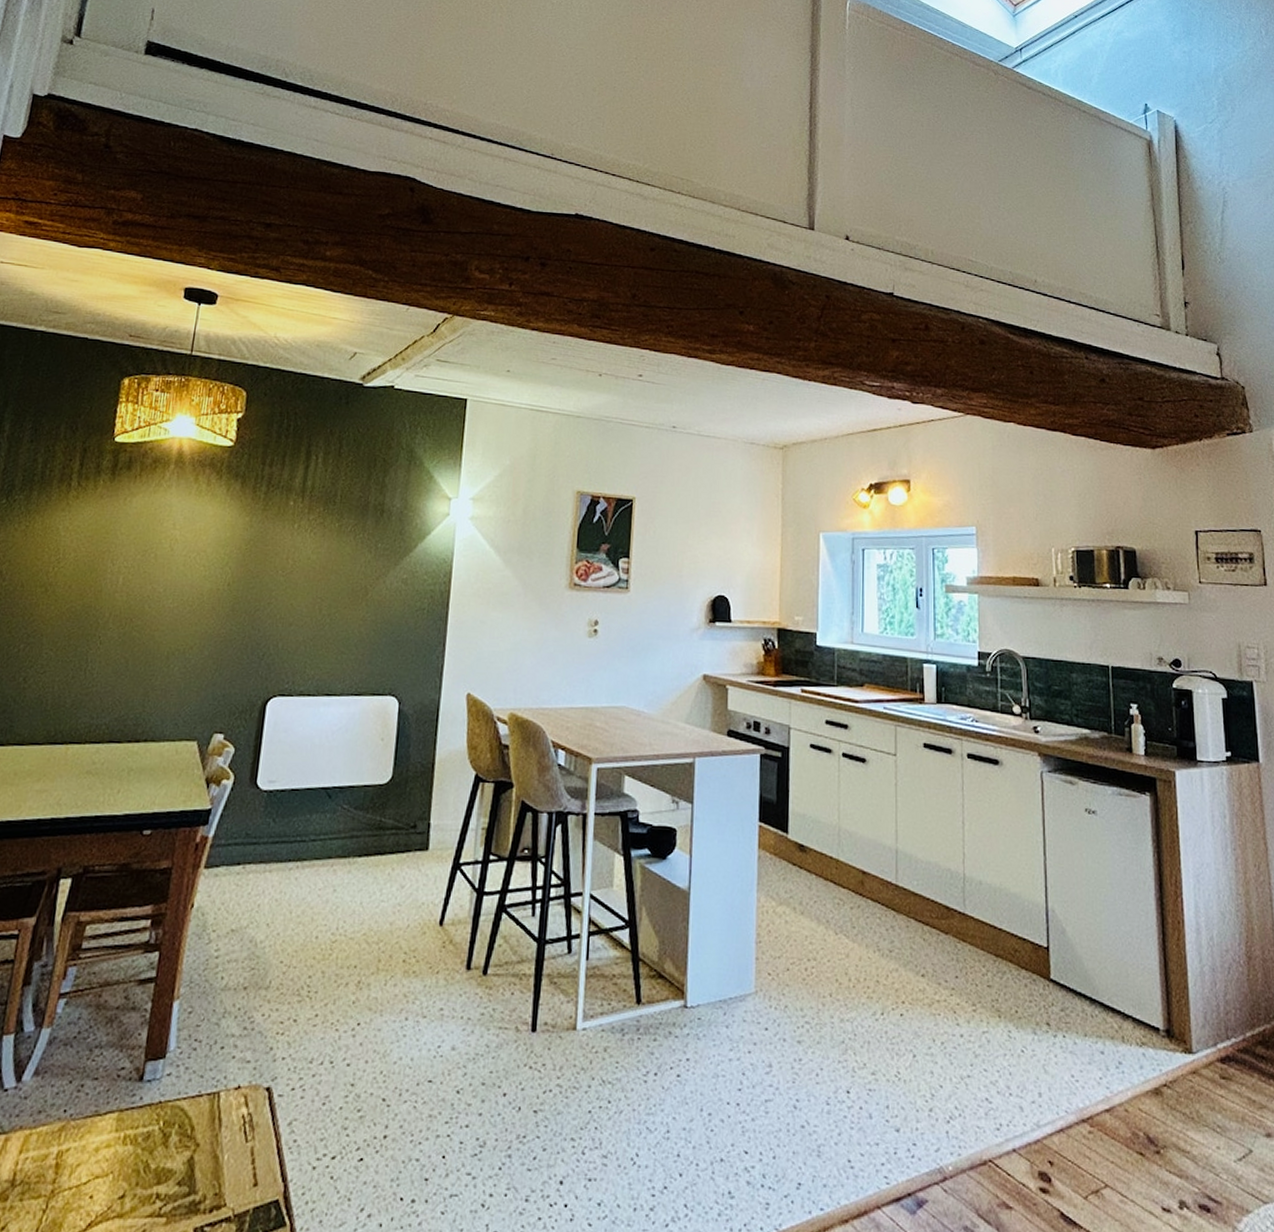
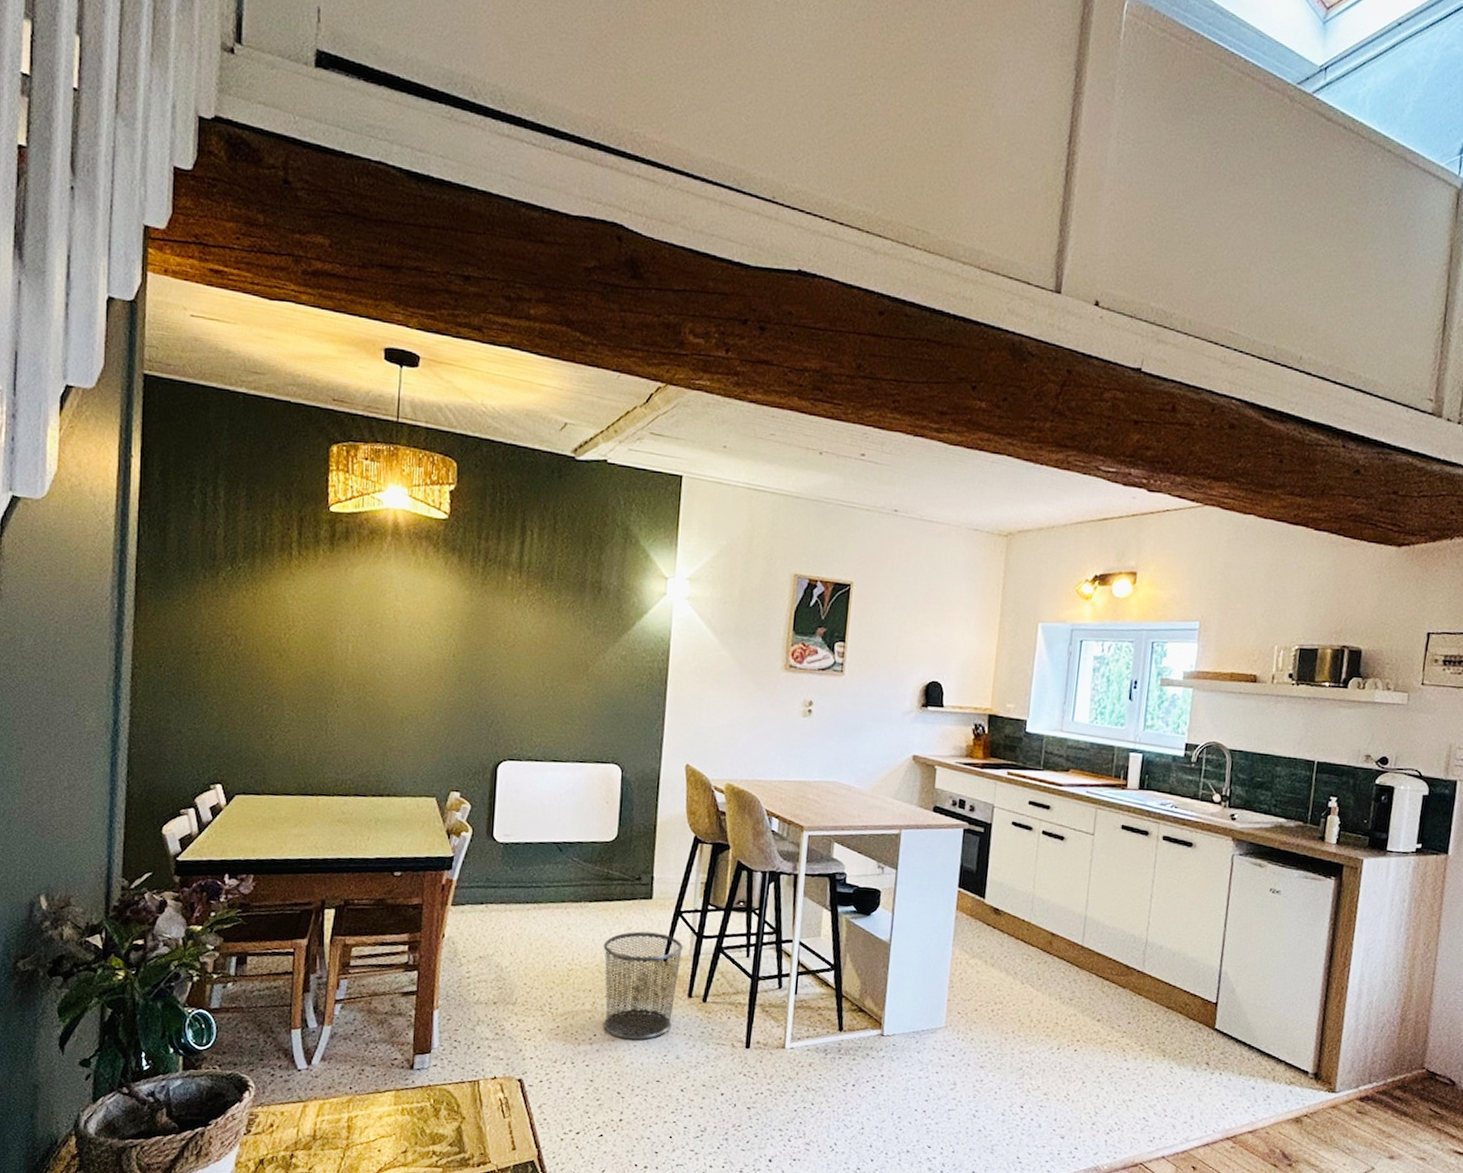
waste bin: none [369,890,461,1029] -> present [603,931,683,1041]

